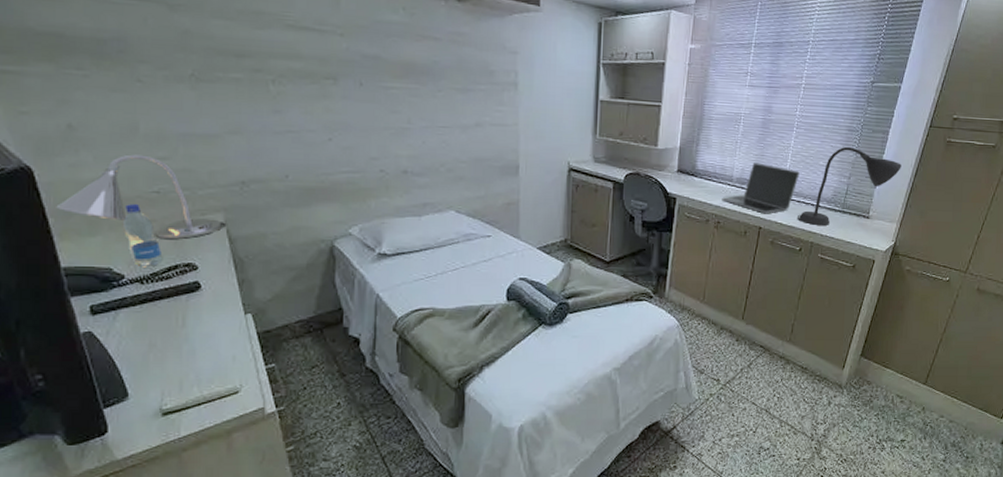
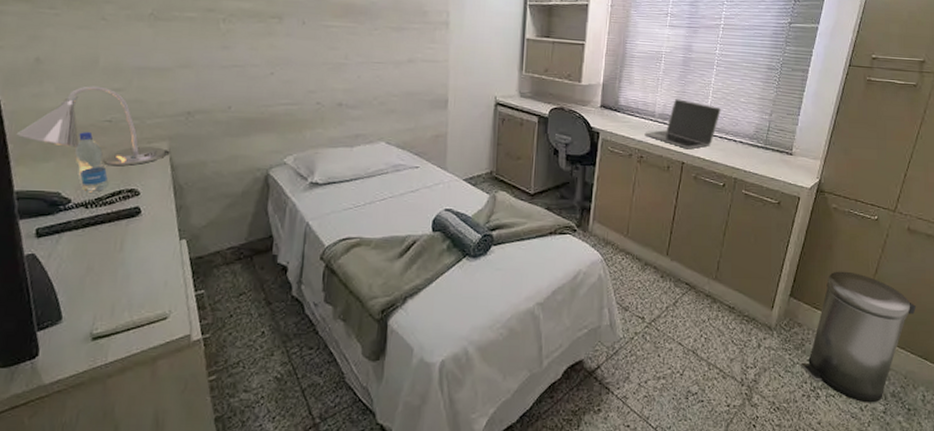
desk lamp: present [796,146,901,227] -> none [719,84,823,163]
pedal bin: none [868,331,980,453] -> present [801,271,916,403]

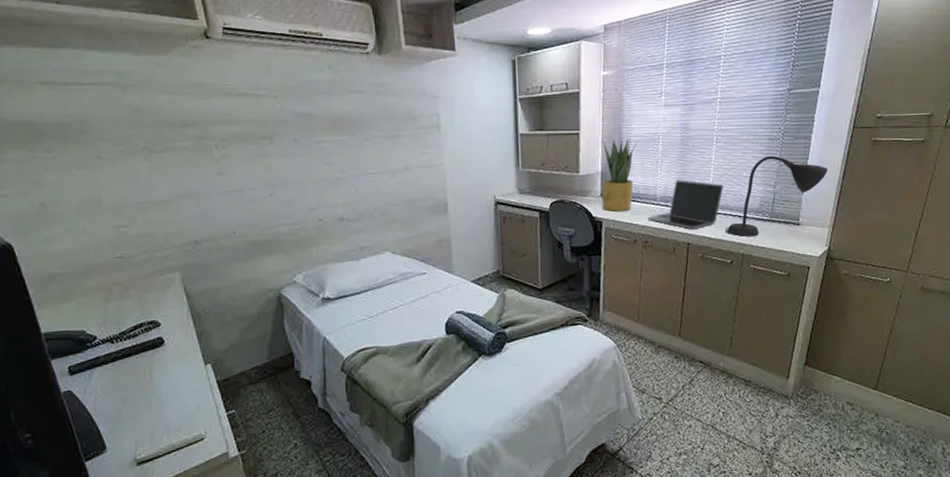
table lamp: present [16,85,169,166] -> none [34,224,182,301]
bottle: present [74,132,109,193] -> none [92,270,129,328]
planter: none [600,53,641,124] -> present [601,137,638,212]
desk lamp: none [719,84,823,163] -> present [725,155,828,237]
pedal bin: present [801,271,916,403] -> none [819,335,932,460]

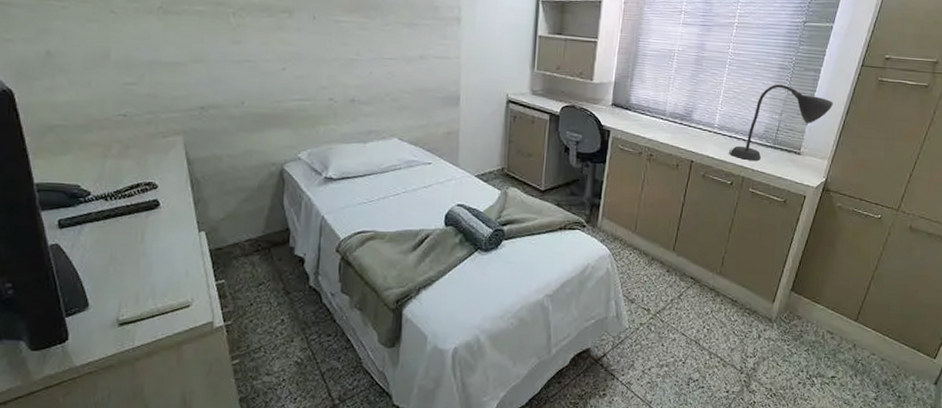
planter: present [601,137,638,212] -> none [611,51,654,123]
laptop: present [647,179,724,230] -> none [655,98,732,148]

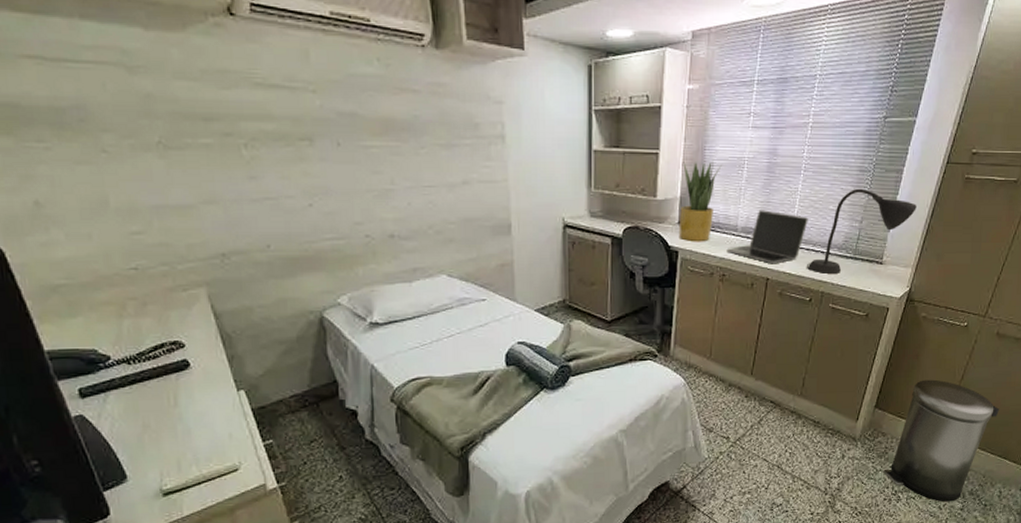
planter: none [611,51,654,123] -> present [678,161,722,241]
laptop: none [655,98,732,148] -> present [726,210,808,264]
pedal bin: none [798,267,912,391] -> present [883,379,999,502]

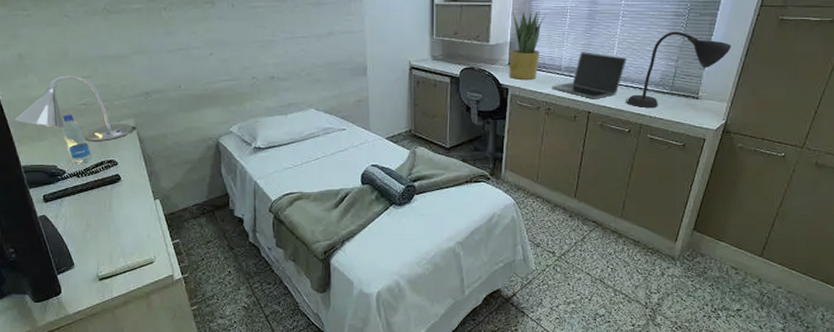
table lamp: none [32,230,209,318] -> present [15,75,136,142]
bottle: none [102,282,148,348] -> present [61,115,92,164]
pedal bin: present [883,379,999,502] -> none [702,205,820,322]

